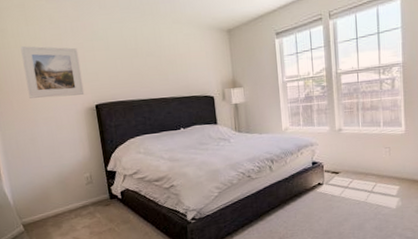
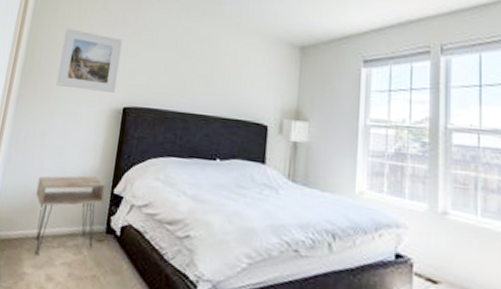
nightstand: none [41,162,103,227] -> present [34,175,106,255]

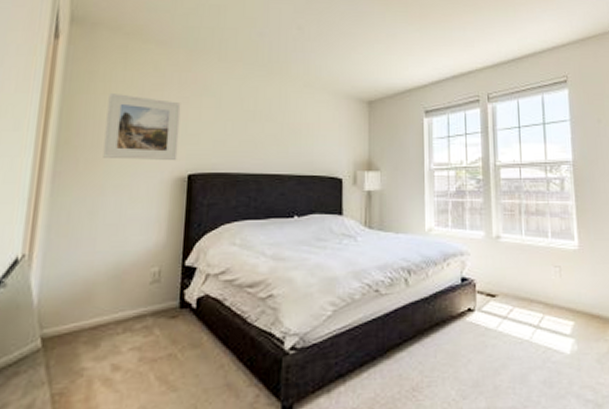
nightstand: present [34,175,106,255] -> none [89,251,175,346]

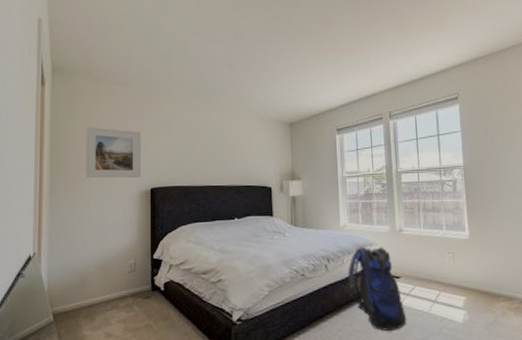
backpack: none [432,256,504,365] -> present [348,246,407,332]

